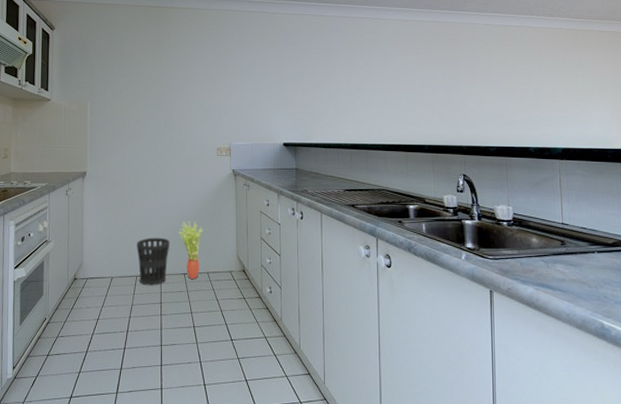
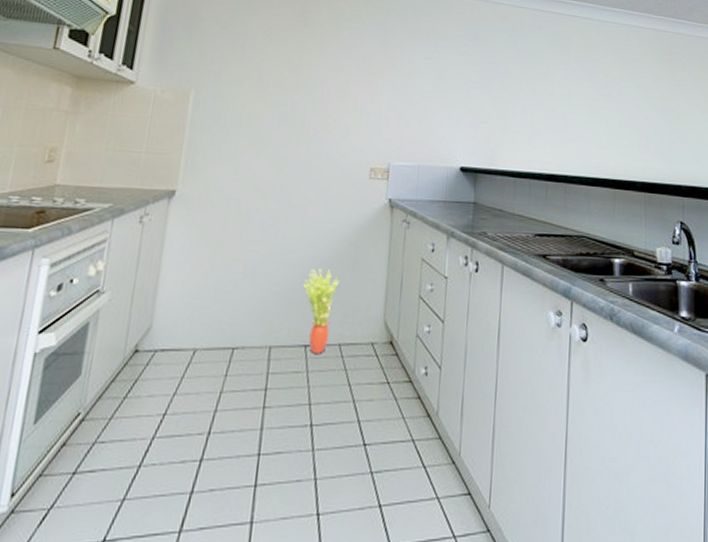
wastebasket: present [137,237,170,286] -> none [236,290,290,364]

